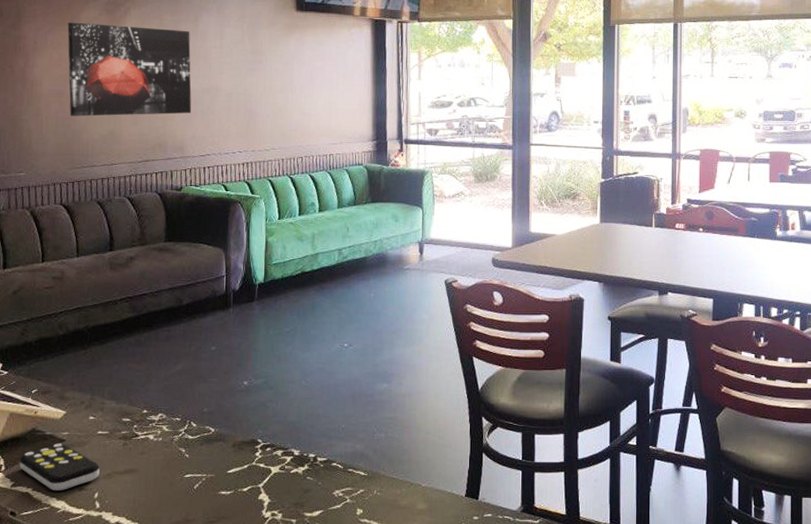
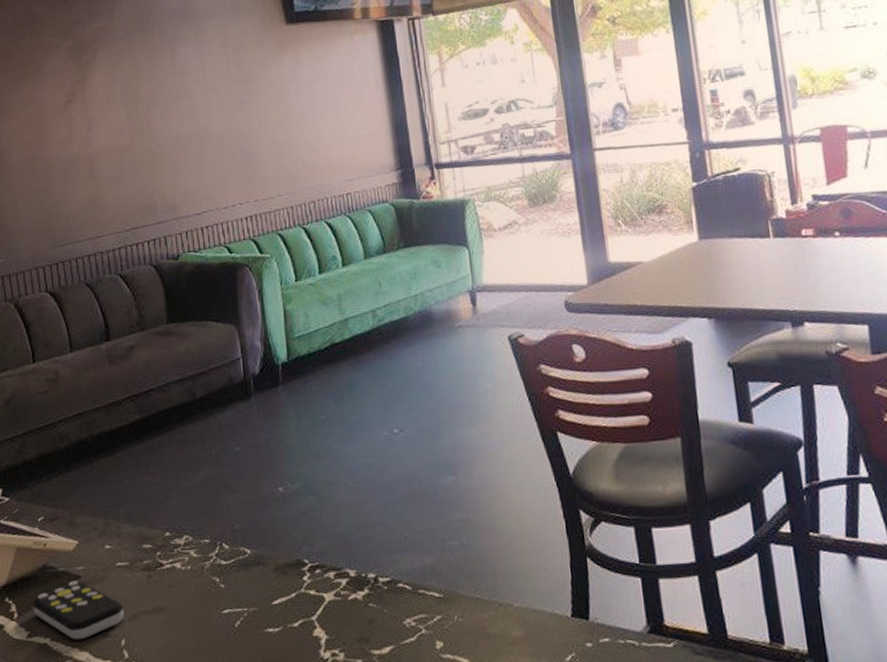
wall art: present [67,22,192,117] -> none [31,66,180,186]

